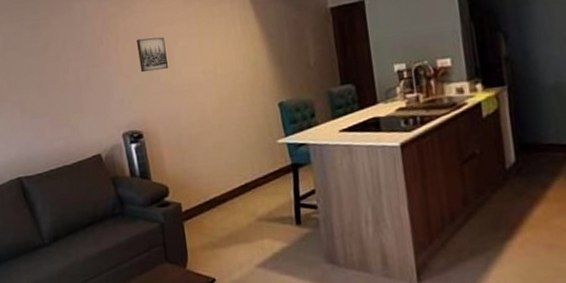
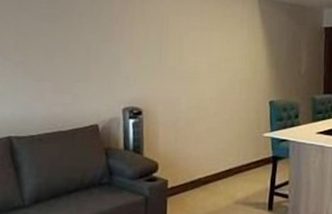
wall art: present [136,37,169,73] -> none [150,23,178,56]

